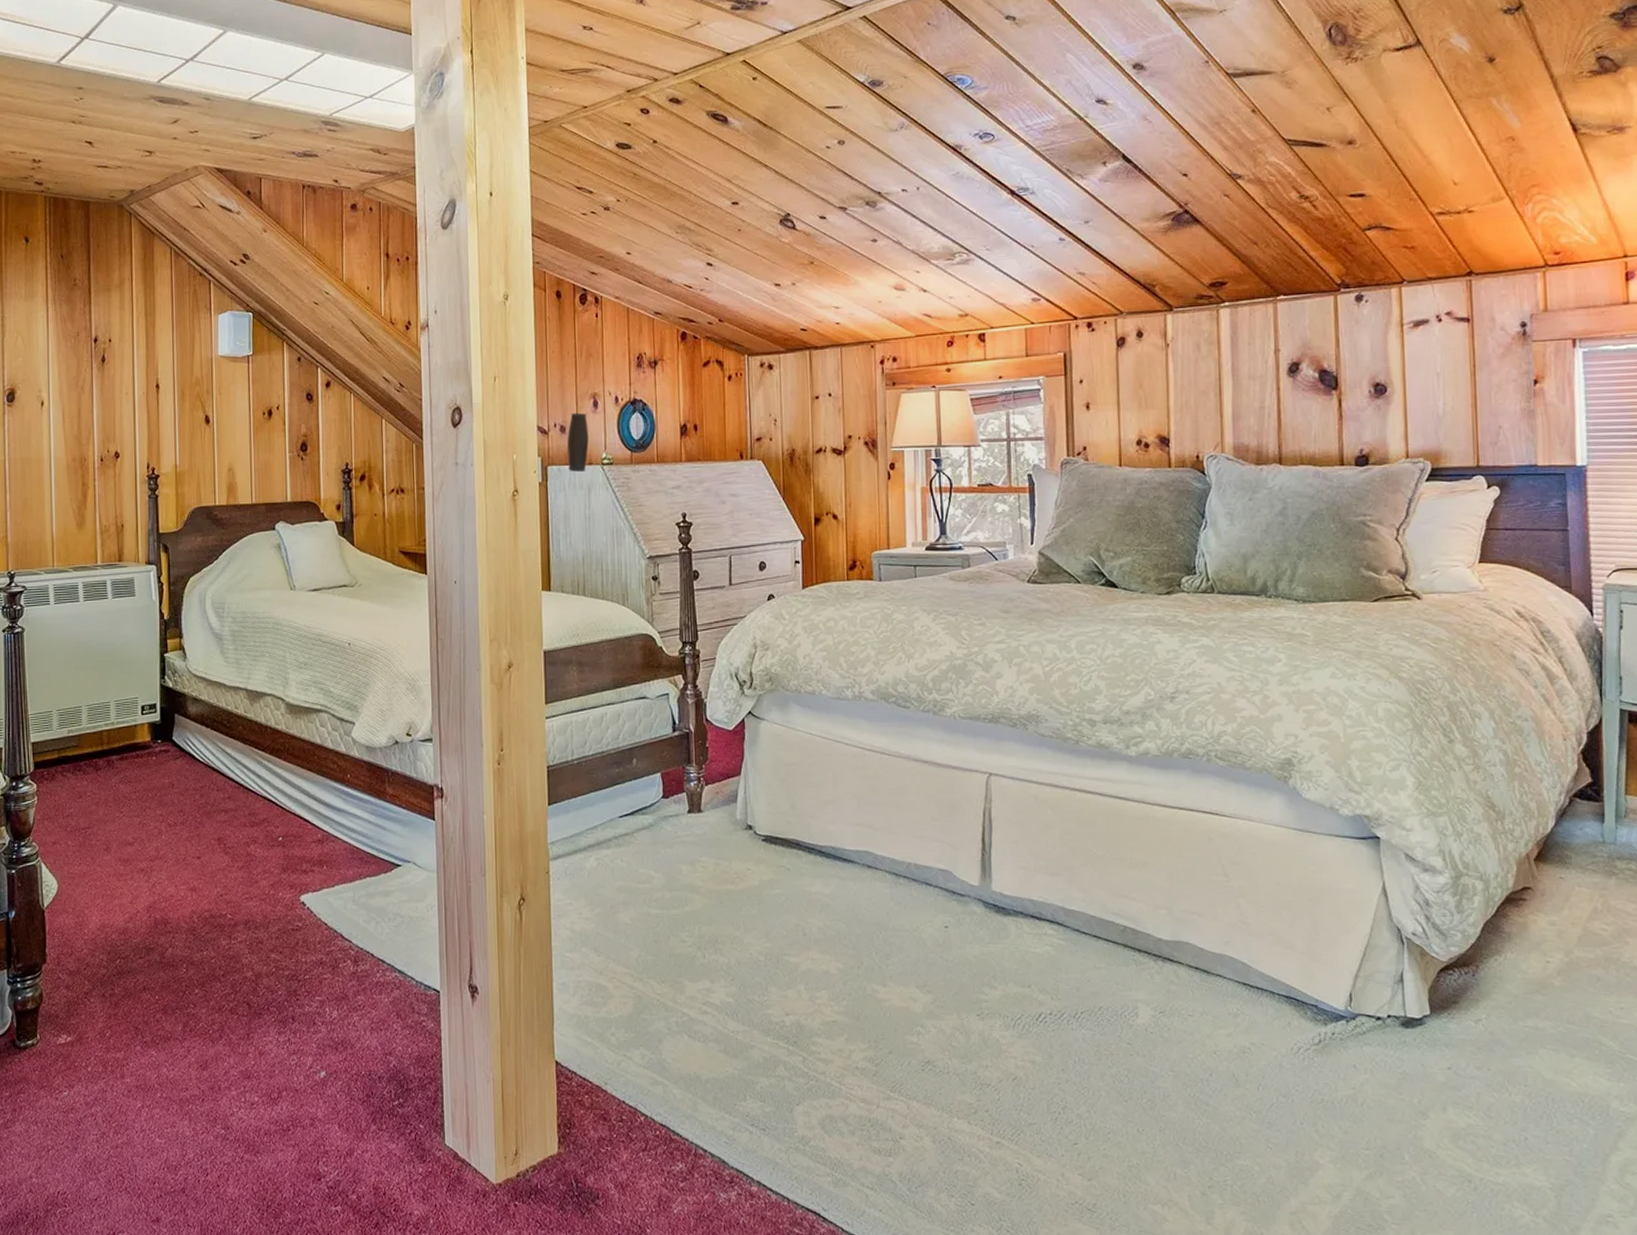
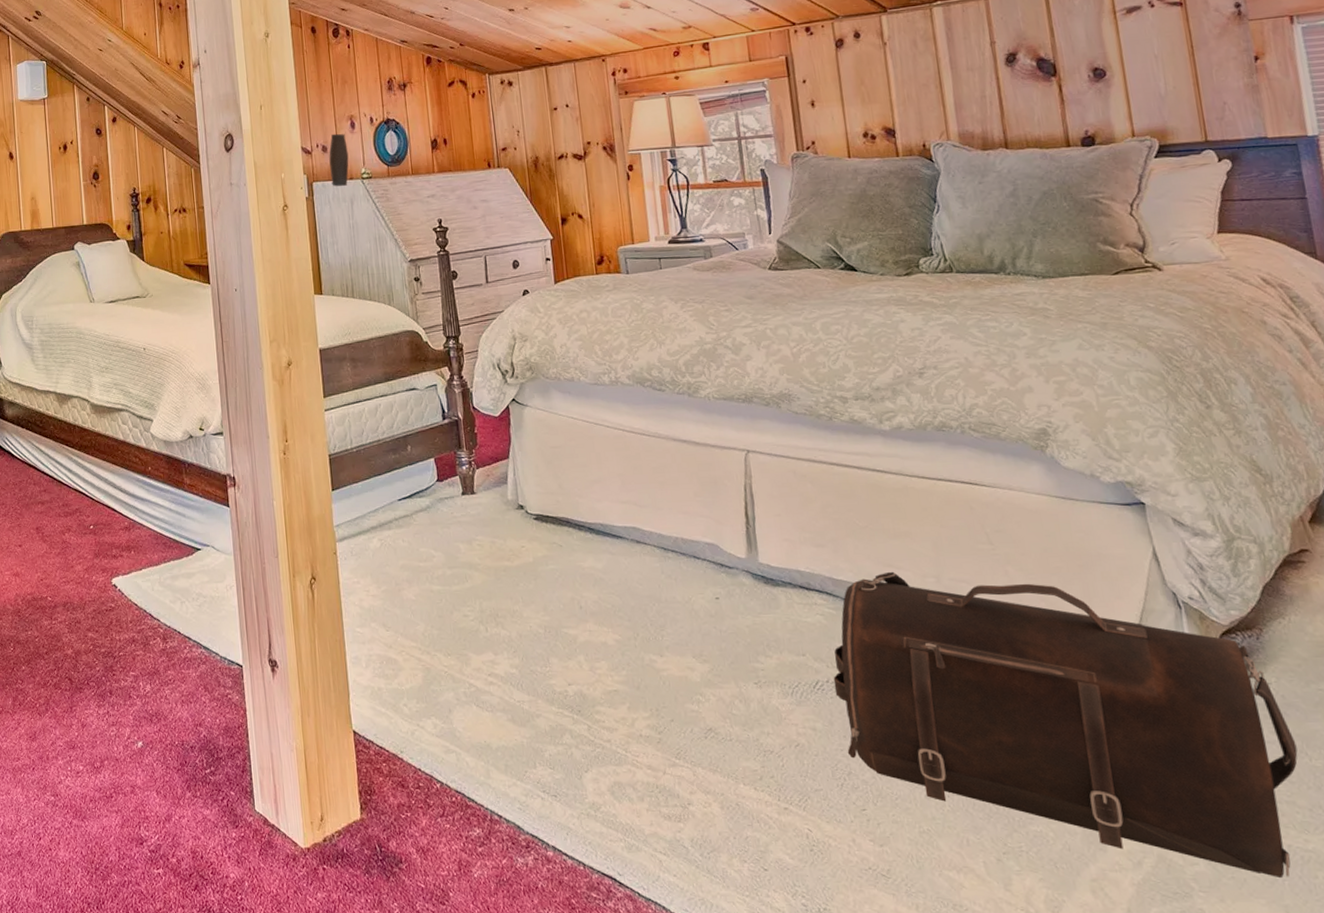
duffel bag: none [1056,902,1499,1211] -> present [833,571,1298,879]

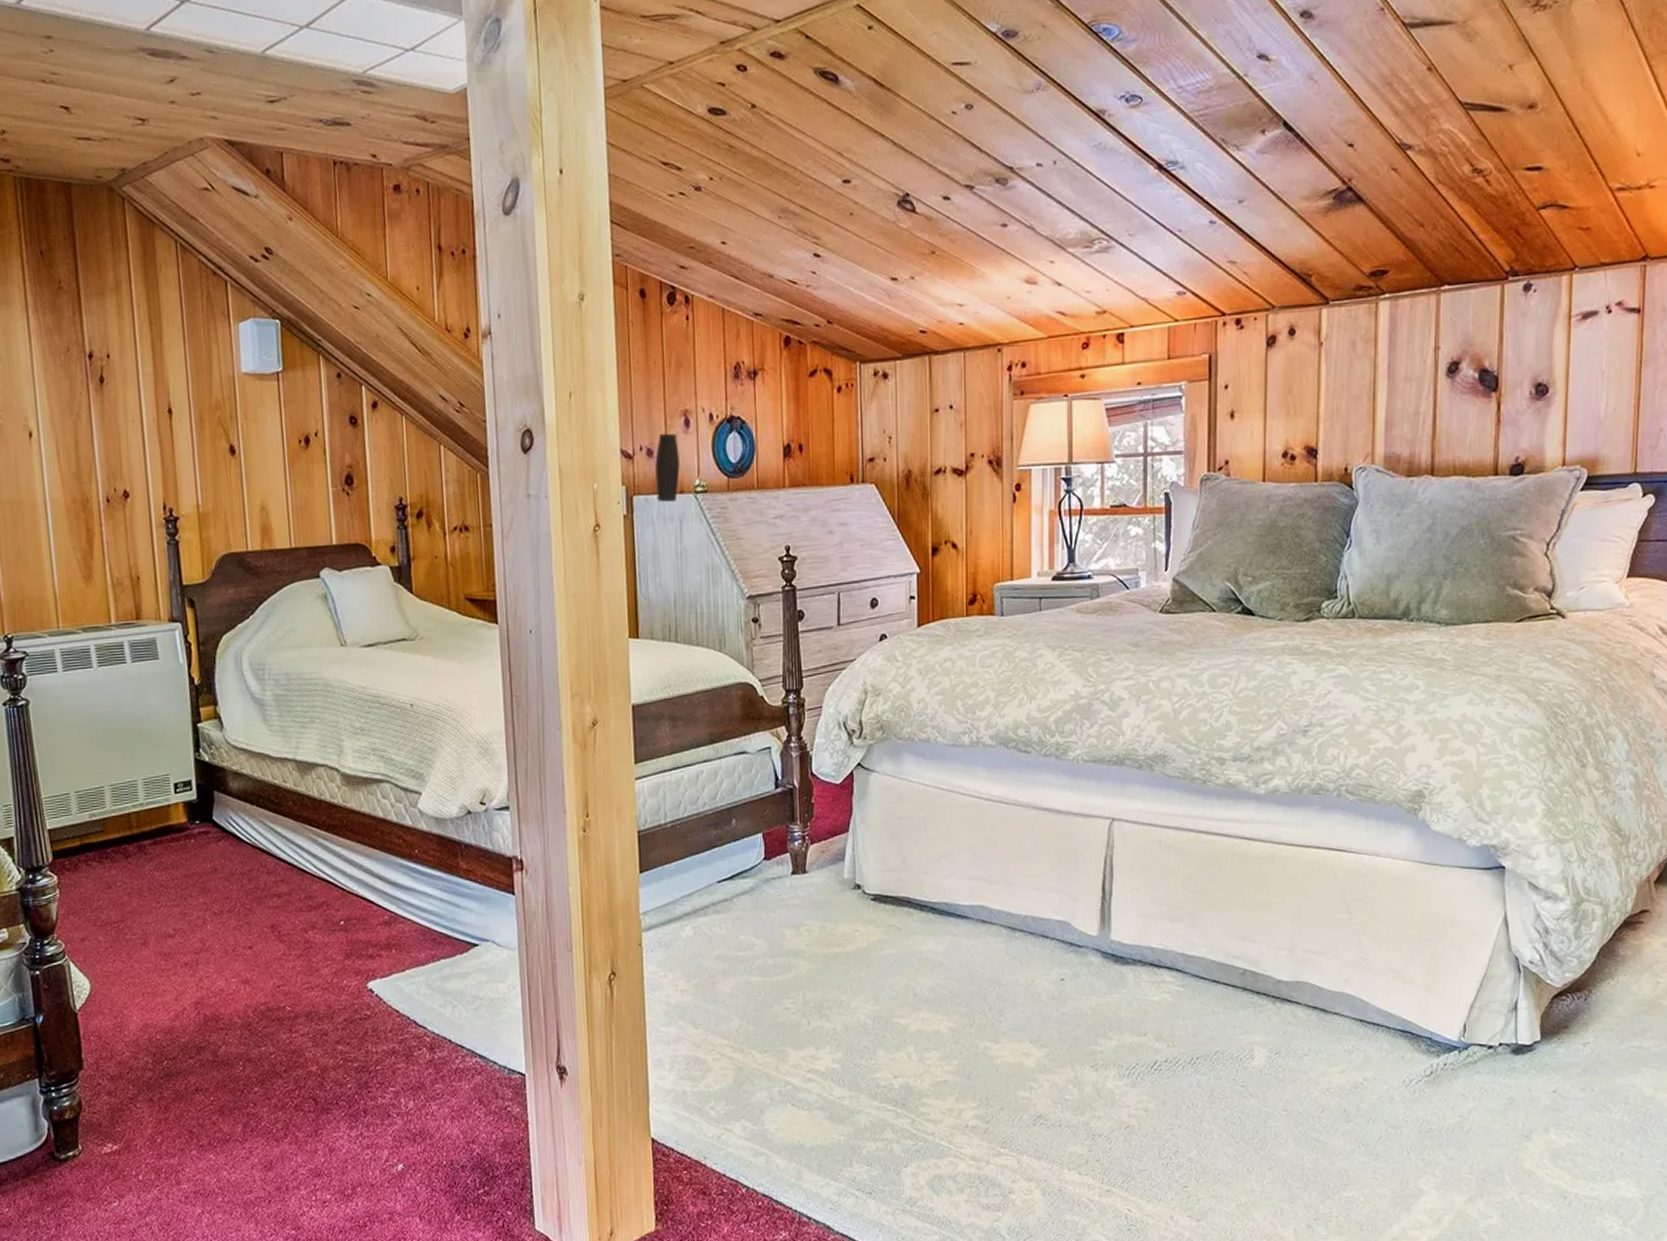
duffel bag: present [833,571,1298,879] -> none [1172,945,1601,1225]

